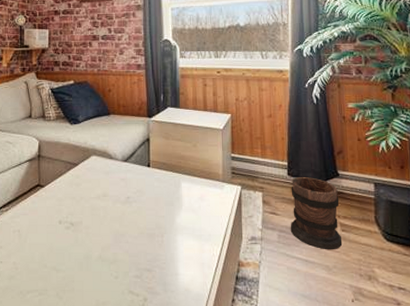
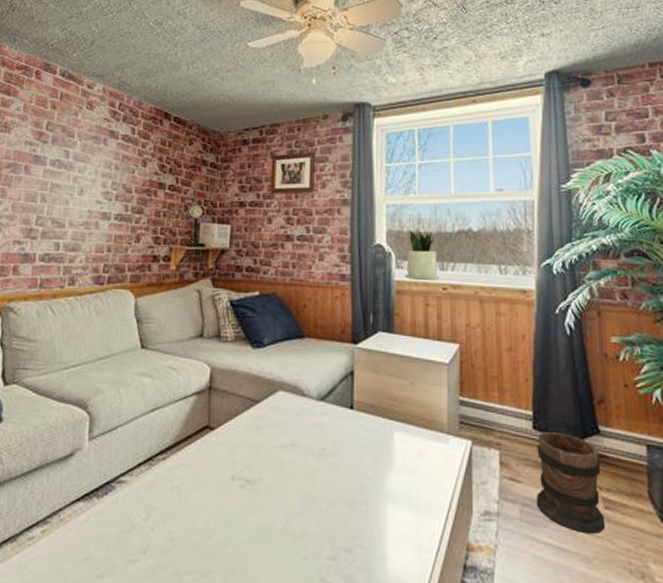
planter: none [187,27,215,67] -> present [404,230,440,281]

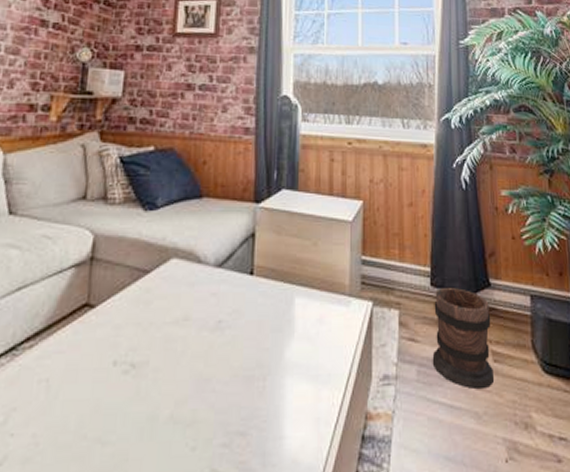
planter: present [404,230,440,281] -> none [310,81,346,136]

